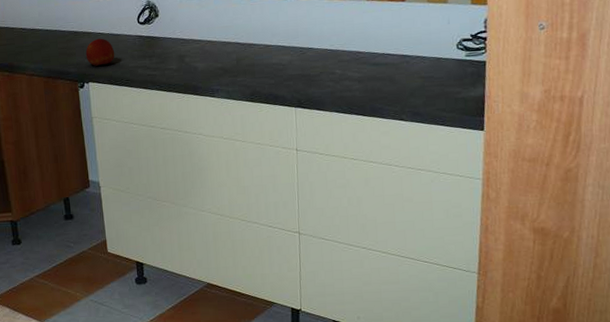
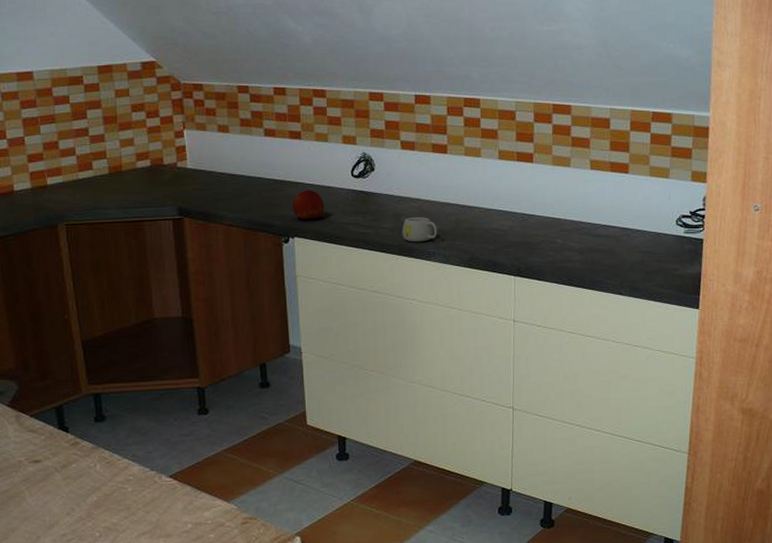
mug: none [186,56,220,81] -> present [402,217,438,242]

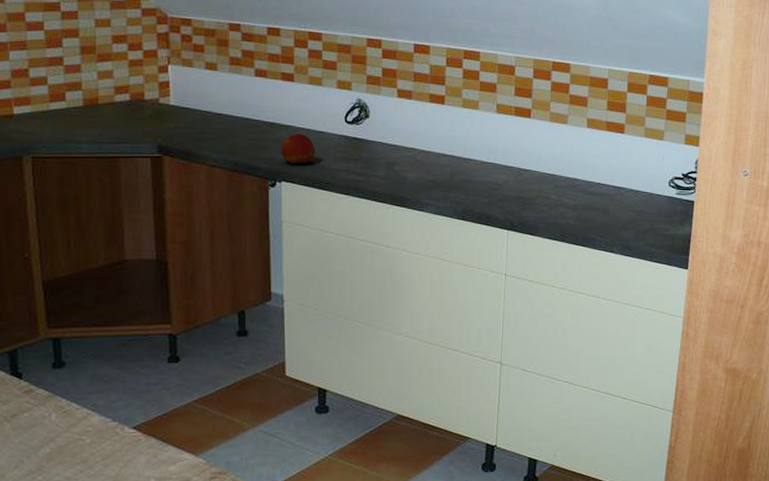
mug: present [402,217,438,242] -> none [394,166,431,192]

